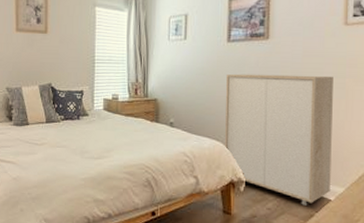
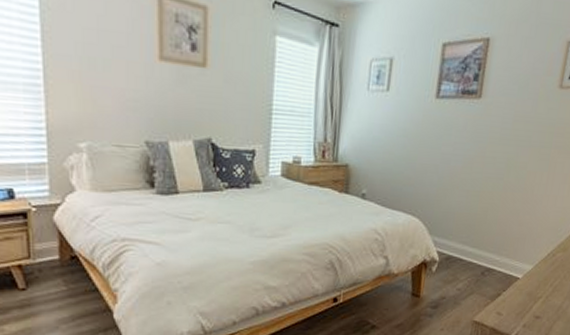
storage cabinet: present [225,74,333,206] -> none [421,137,540,285]

